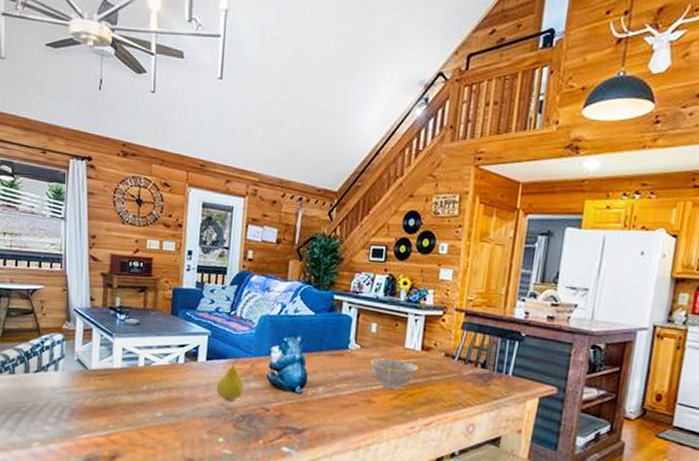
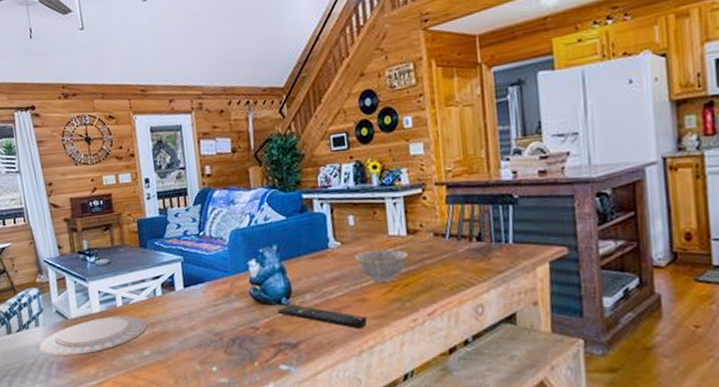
plate: none [54,373,165,406] -> present [39,315,148,357]
fruit: present [216,357,244,402] -> none [199,278,228,326]
remote control: none [290,393,371,428] -> present [277,304,368,330]

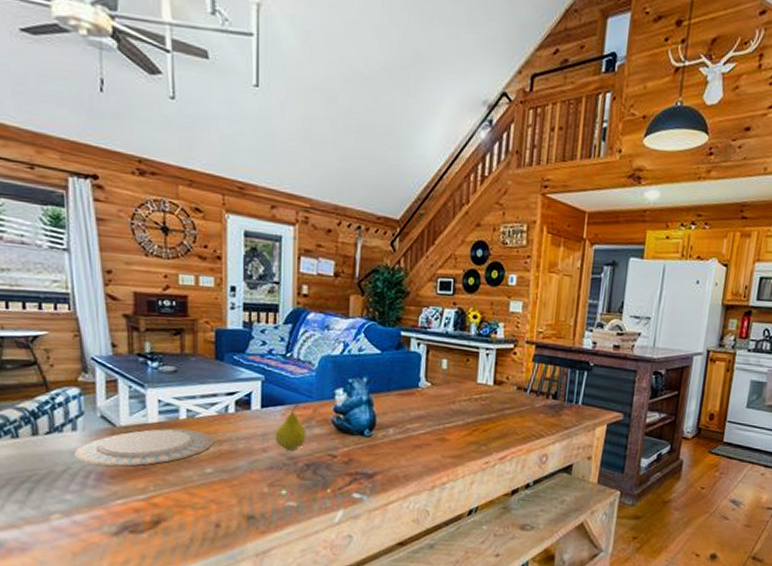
fruit: none [199,278,228,326] -> present [275,402,307,450]
remote control: present [277,304,368,330] -> none [358,436,445,467]
bowl: present [355,249,409,282] -> none [442,395,492,426]

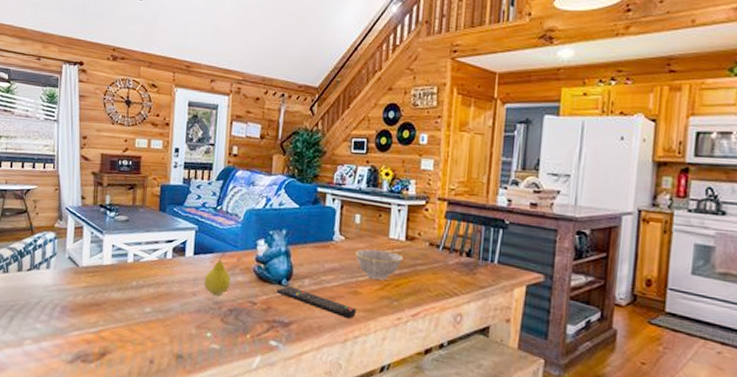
plate: present [74,428,215,467] -> none [46,270,154,303]
remote control: none [358,436,445,467] -> present [276,286,357,320]
bowl: none [442,395,492,426] -> present [355,249,404,280]

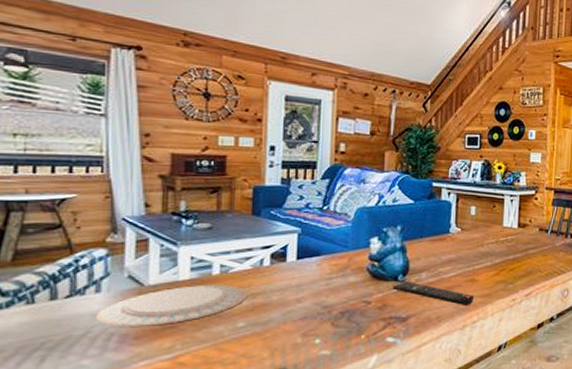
plate: none [46,270,154,303] -> present [96,284,248,328]
fruit: present [204,251,231,296] -> none [310,252,342,299]
bowl: present [355,249,404,280] -> none [472,238,517,266]

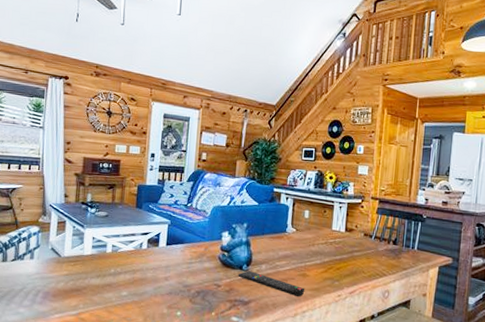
plate: present [96,284,248,328] -> none [30,259,130,288]

